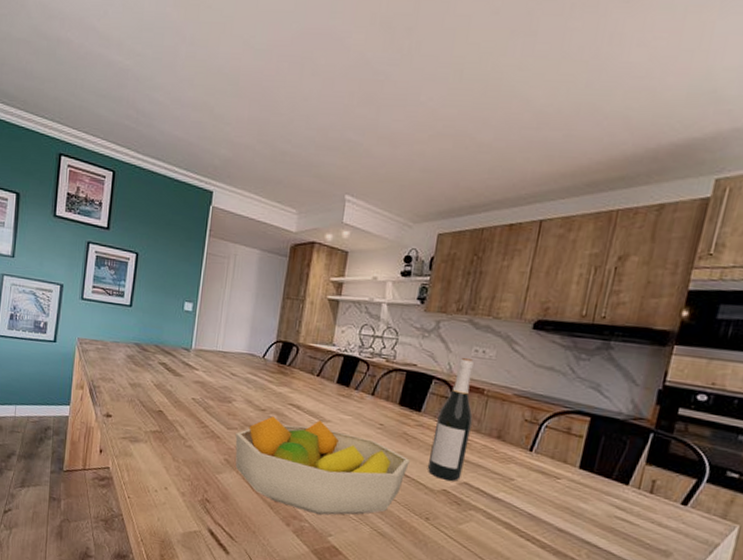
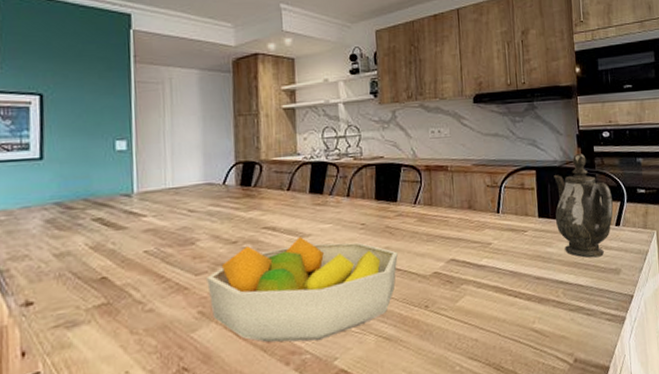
wine bottle: present [427,358,474,482] -> none [413,141,447,263]
teapot: none [599,411,688,532] -> present [554,154,614,258]

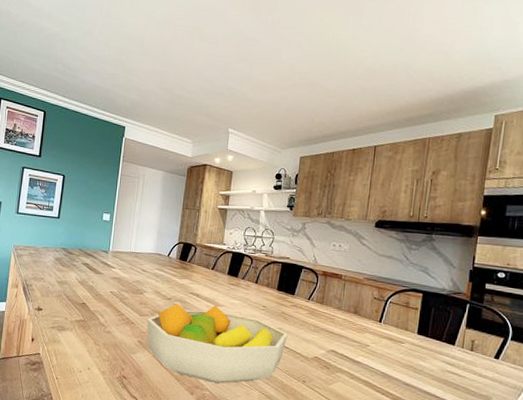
teapot: present [554,154,614,258] -> none [433,287,496,382]

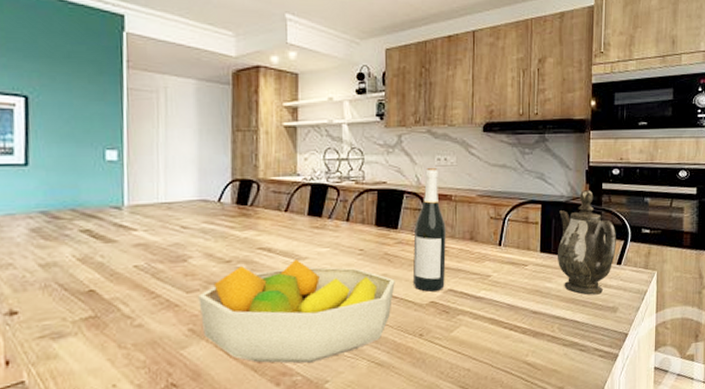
wine bottle: none [302,251,334,350] -> present [412,168,446,292]
teapot: none [433,287,496,382] -> present [557,190,616,295]

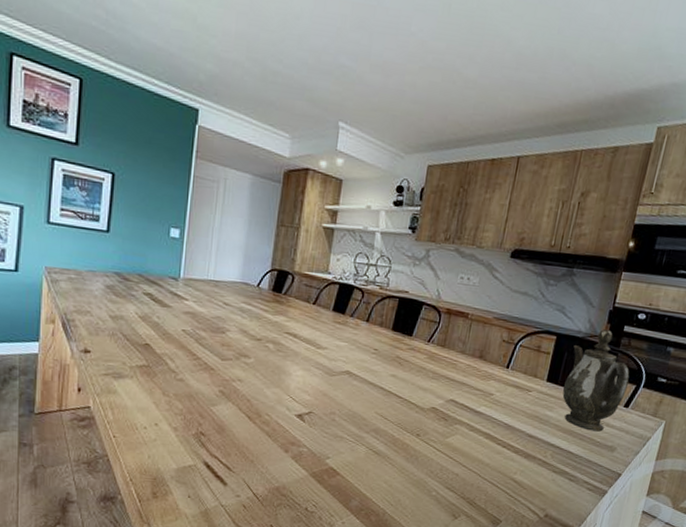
fruit bowl: present [198,259,395,363] -> none [230,345,402,439]
wine bottle: present [412,168,446,292] -> none [418,285,459,399]

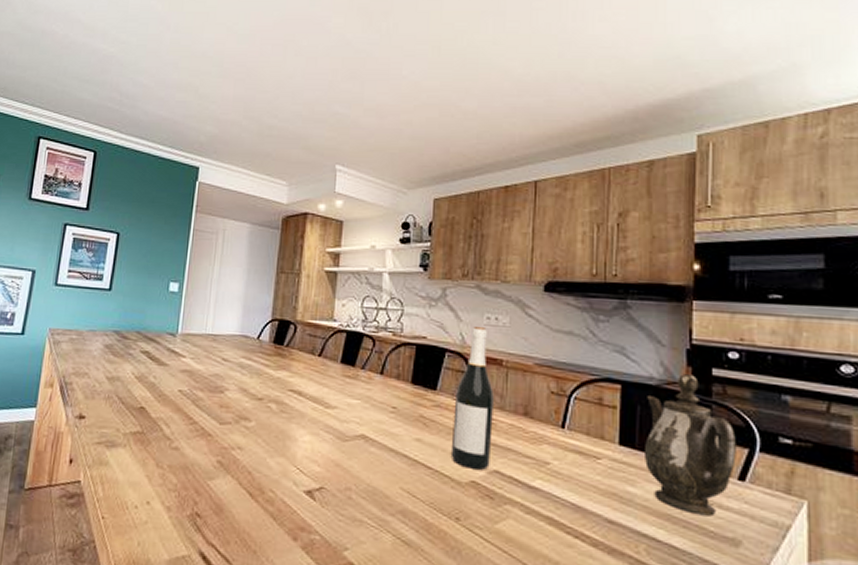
wine bottle: none [418,285,459,399] -> present [450,327,494,470]

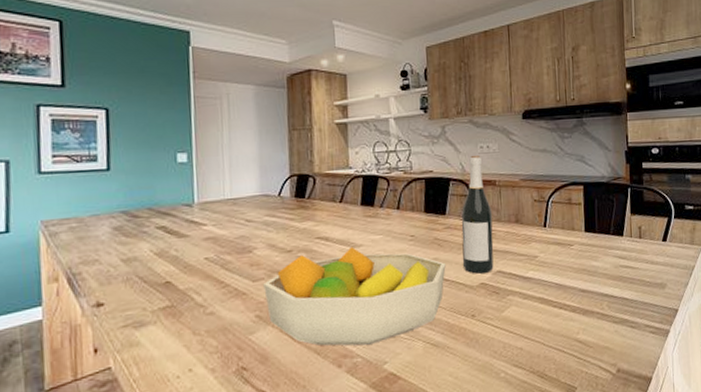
fruit bowl: none [229,406,430,523] -> present [263,247,446,346]
teapot: present [643,374,736,517] -> none [601,170,660,272]

